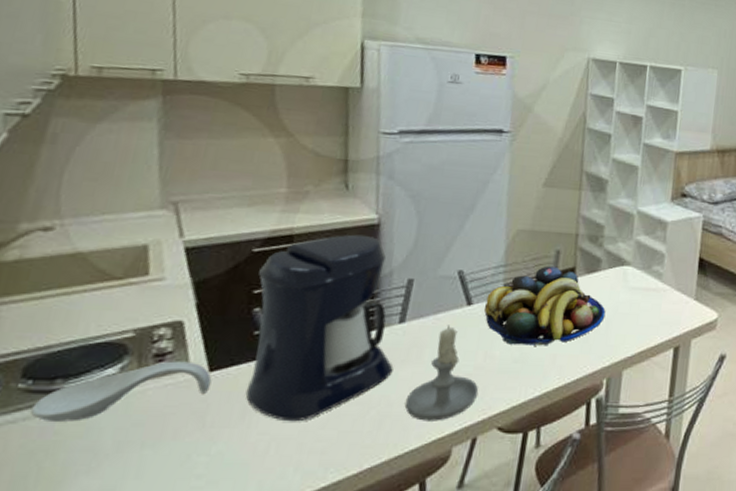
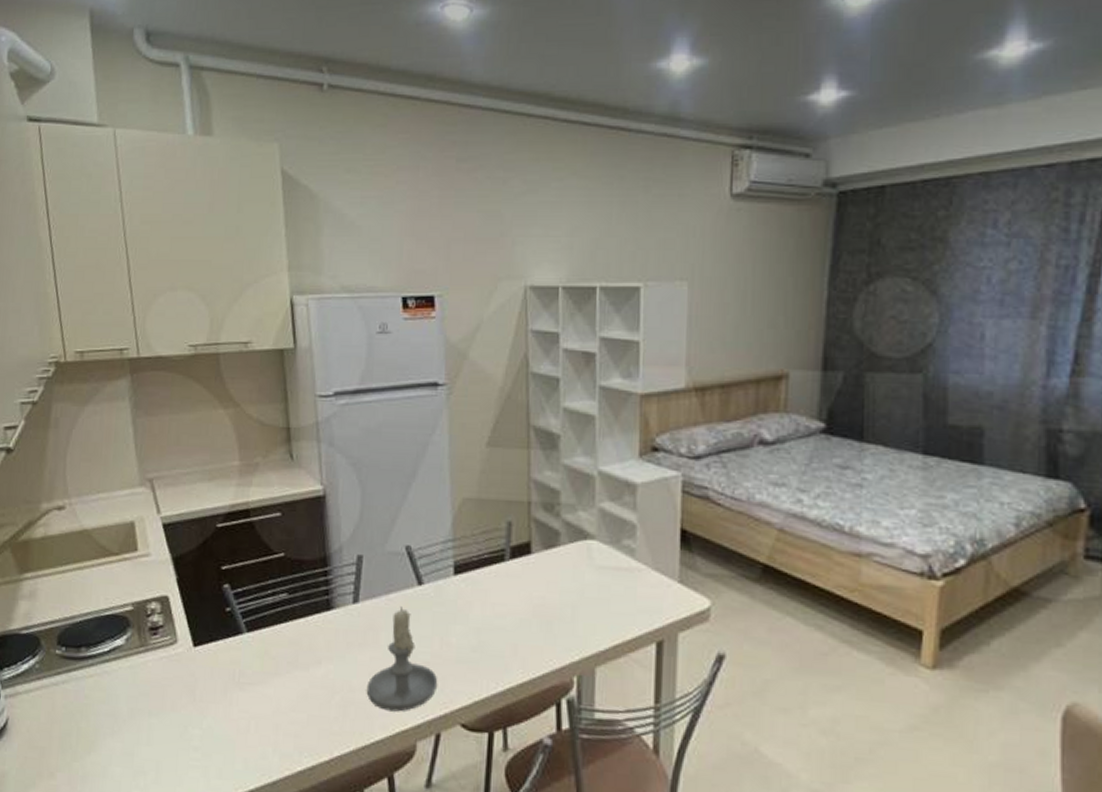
spoon rest: present [30,361,212,422] -> none [66,634,196,687]
coffee maker: present [245,234,393,422] -> none [224,507,352,702]
fruit bowl: present [483,266,606,346] -> none [435,540,570,634]

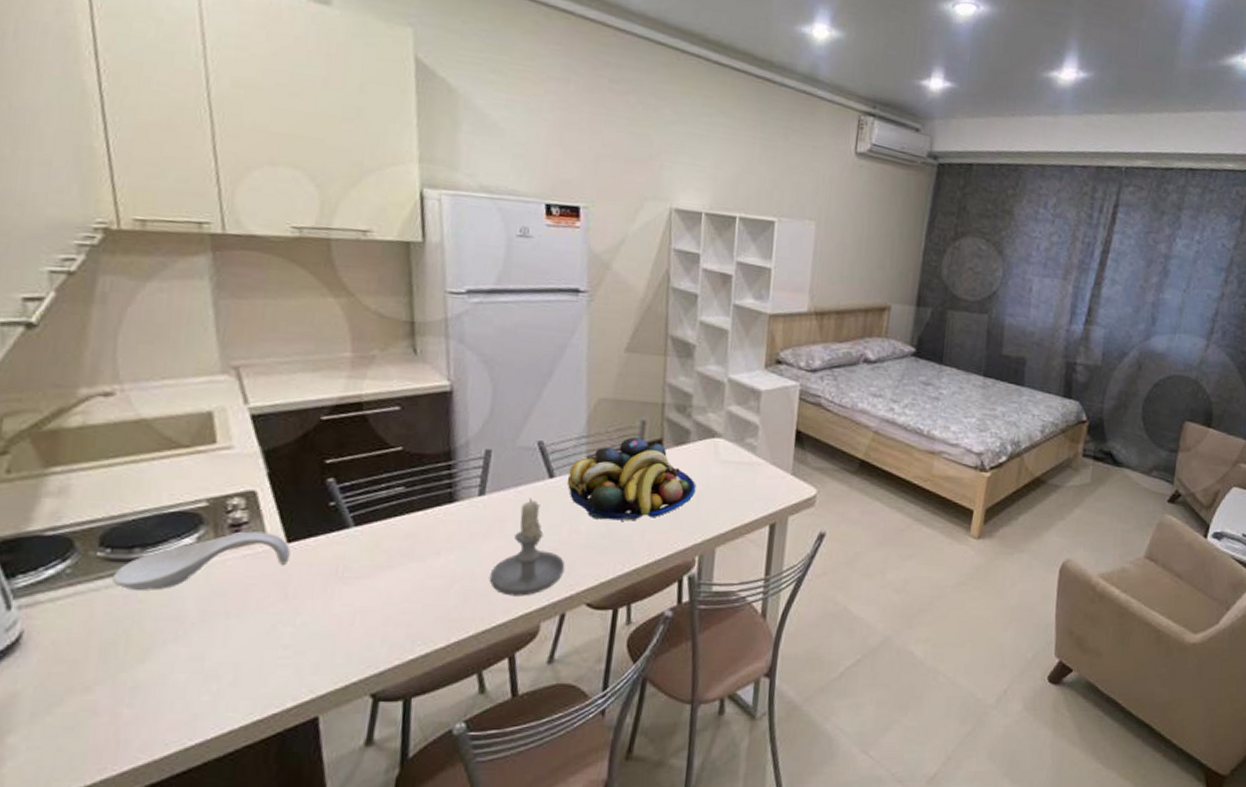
spoon rest: none [66,634,196,687] -> present [111,531,290,590]
fruit bowl: none [435,540,570,634] -> present [566,437,696,521]

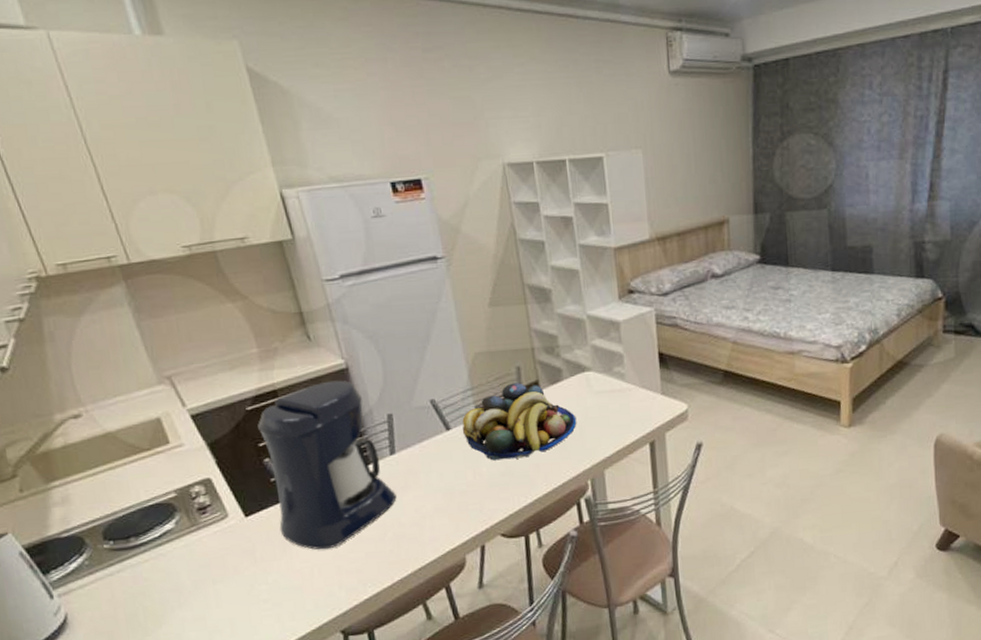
spoon rest: present [111,531,290,590] -> none [120,510,250,572]
coffee maker: none [326,402,475,595] -> present [258,380,397,550]
candle: present [489,498,565,596] -> none [414,450,477,537]

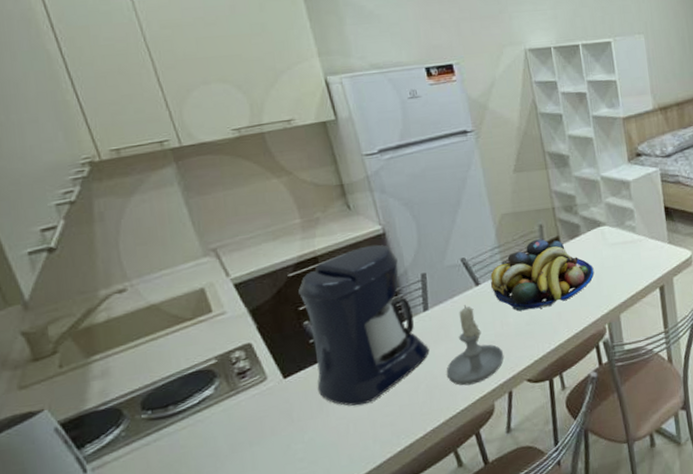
candle: none [414,450,477,537] -> present [446,305,504,386]

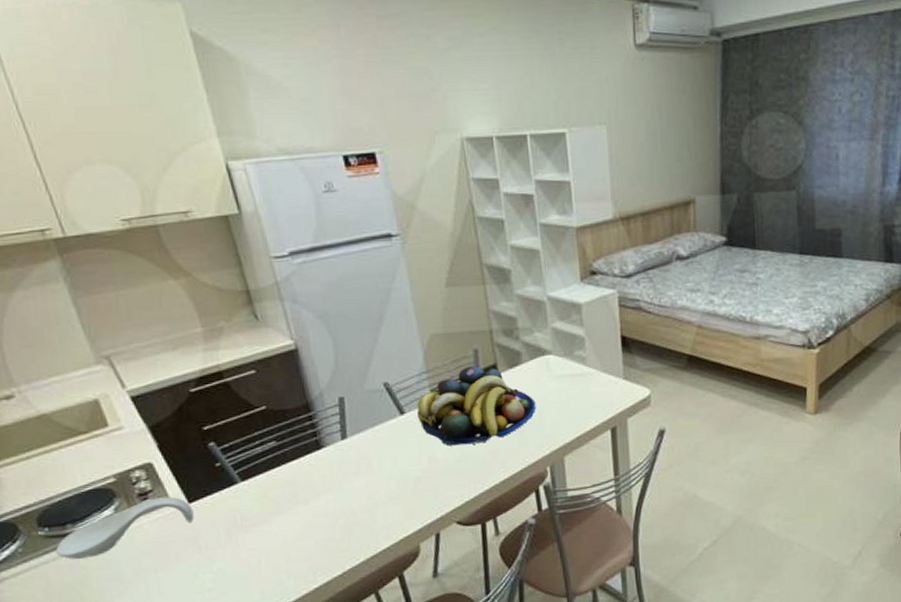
spoon rest: none [157,373,288,440] -> present [55,496,194,559]
coffee maker: present [298,244,430,406] -> none [202,361,348,538]
candle: present [446,305,504,386] -> none [366,435,432,524]

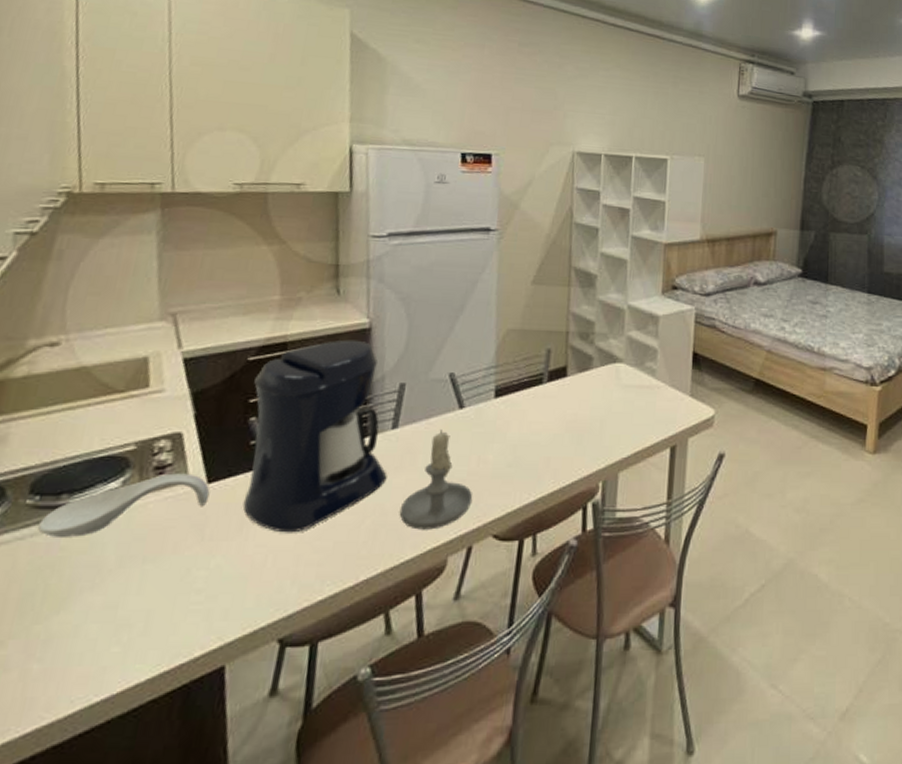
coffee maker: none [202,361,348,538] -> present [243,339,387,533]
candle: none [366,435,432,524] -> present [399,429,473,530]
fruit bowl: present [416,365,536,446] -> none [476,365,599,449]

